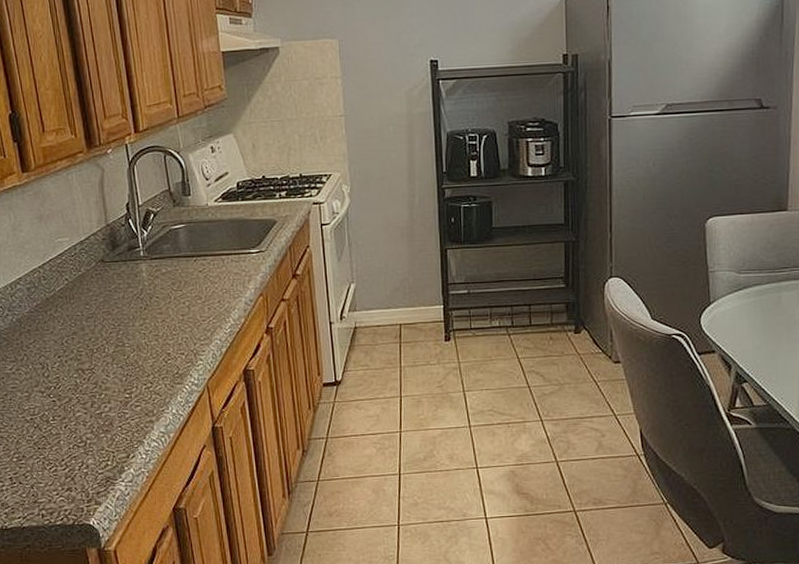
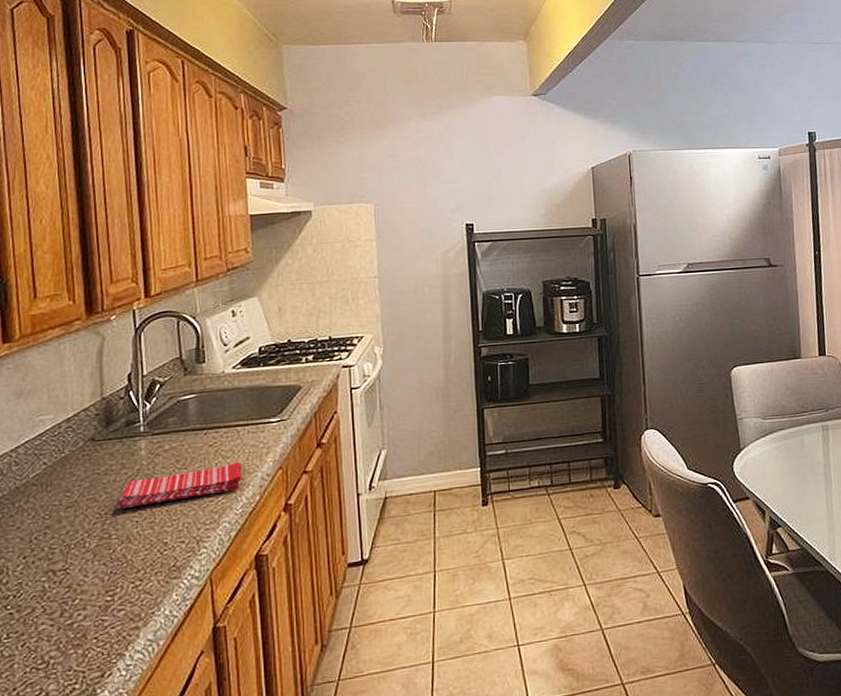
dish towel: none [127,288,229,322] -> present [116,462,243,509]

